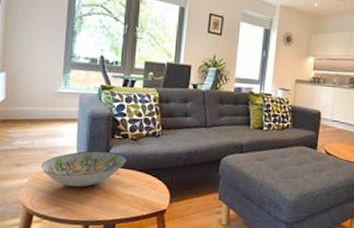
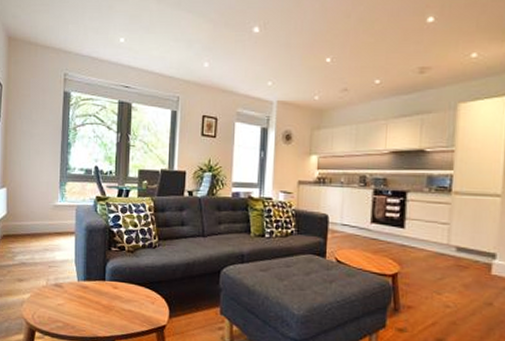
decorative bowl: present [41,150,127,187] -> none [42,264,124,302]

